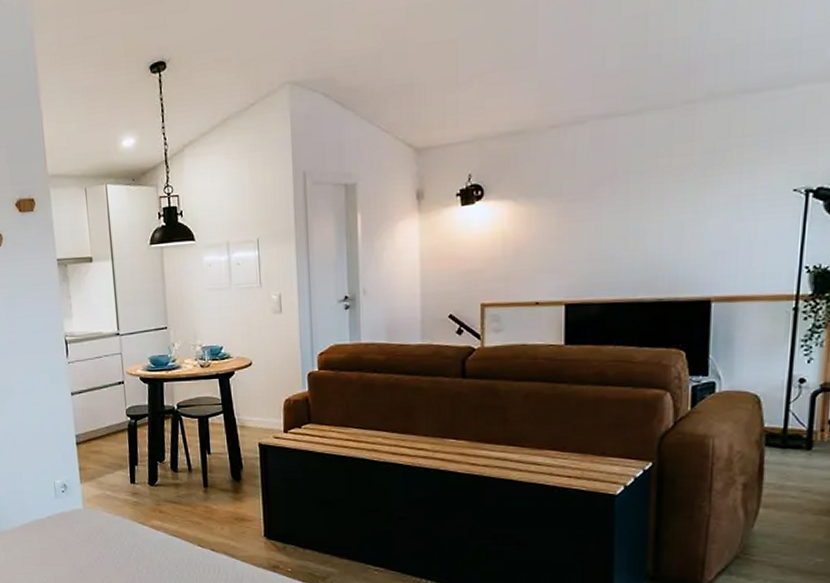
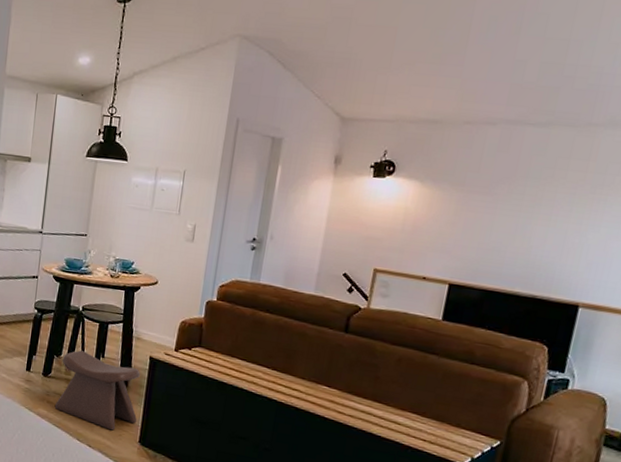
stool: none [166,451,258,529] -> present [54,350,140,431]

